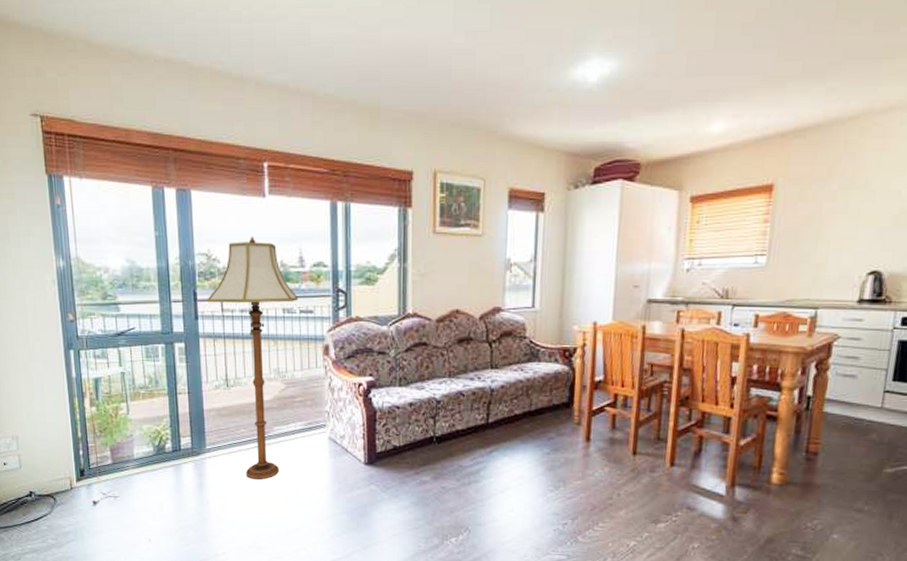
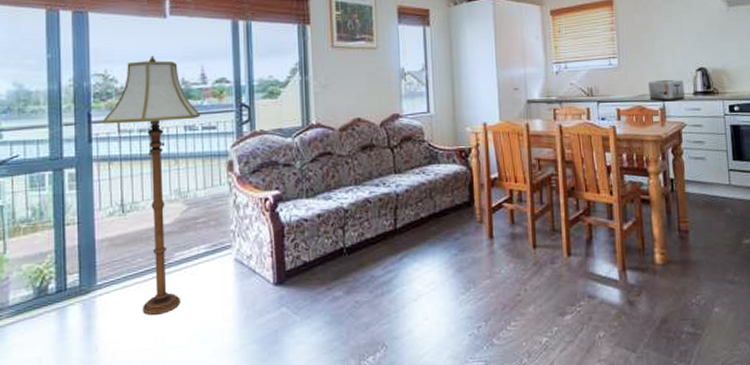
toaster: none [799,283,848,309] -> present [647,79,685,102]

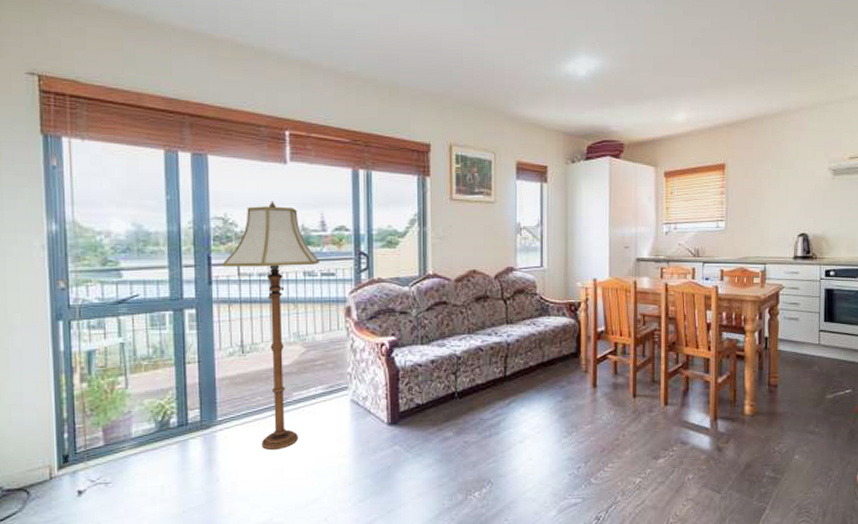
toaster: present [647,79,685,102] -> none [751,243,786,265]

